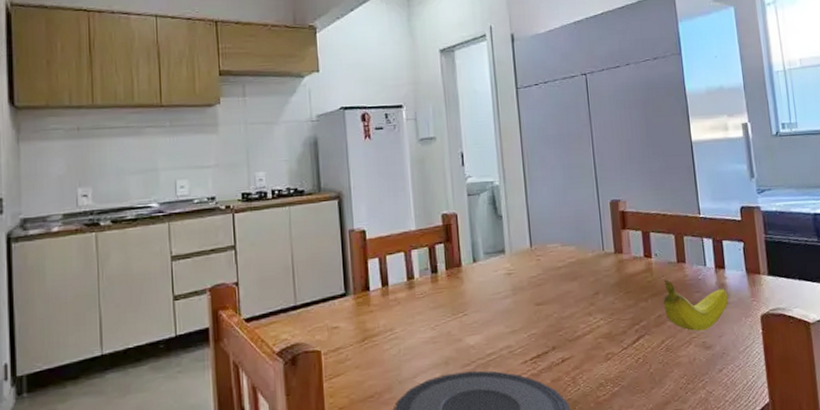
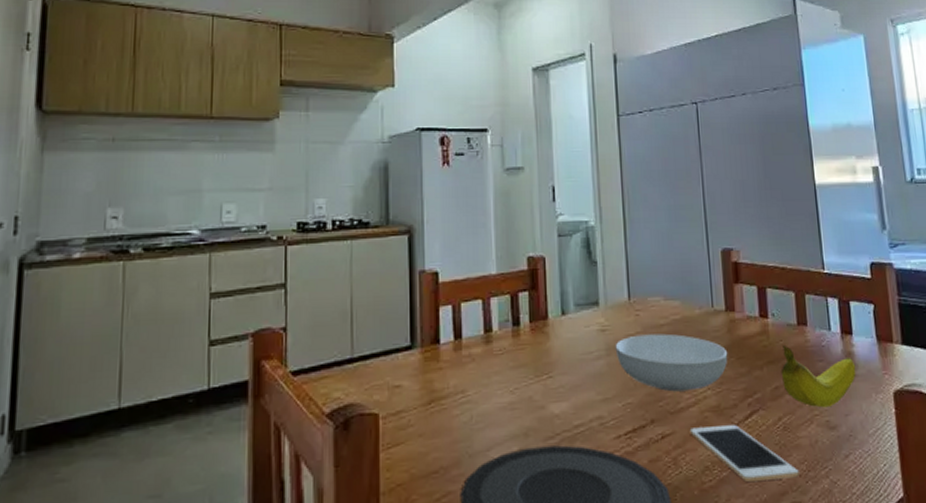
serving bowl: none [520,274,618,323] -> present [615,333,728,392]
cell phone: none [585,348,680,395] -> present [689,425,799,482]

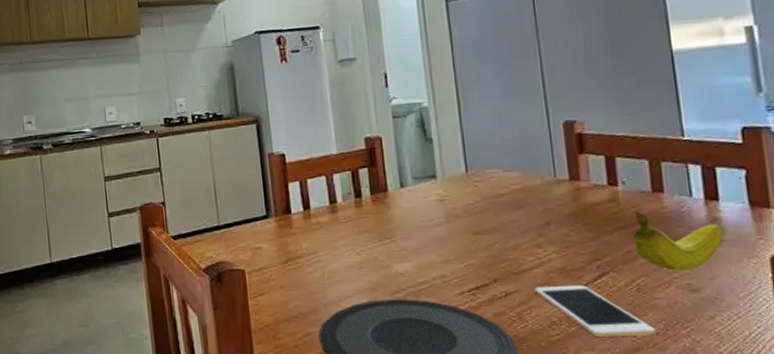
serving bowl: present [615,333,728,392] -> none [454,202,574,255]

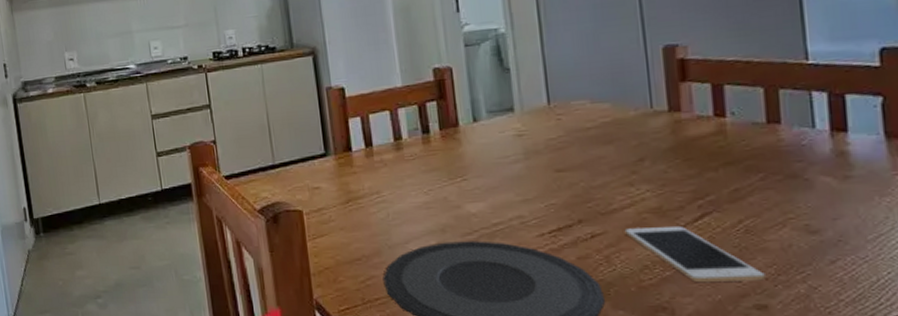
fruit: present [633,212,724,271] -> none [742,146,852,211]

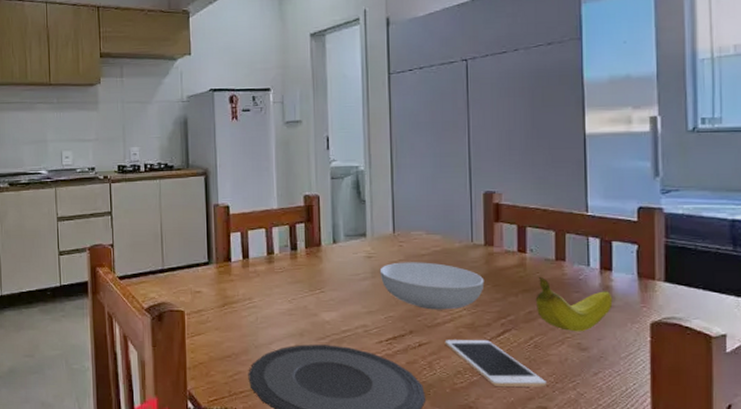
serving bowl: none [534,136,672,194] -> present [379,262,485,310]
fruit: none [742,146,852,211] -> present [535,278,613,332]

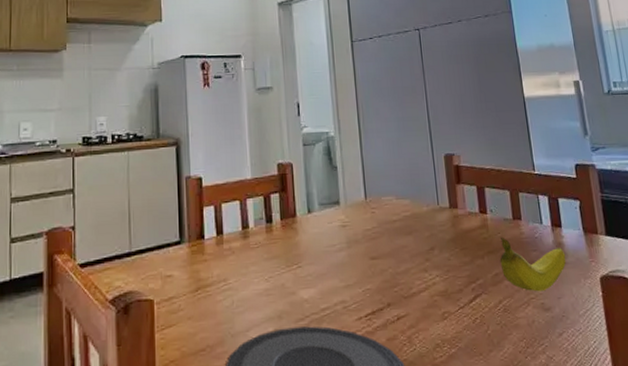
serving bowl: present [379,262,485,310] -> none [354,228,453,279]
cell phone: present [444,340,547,387] -> none [421,307,519,357]

